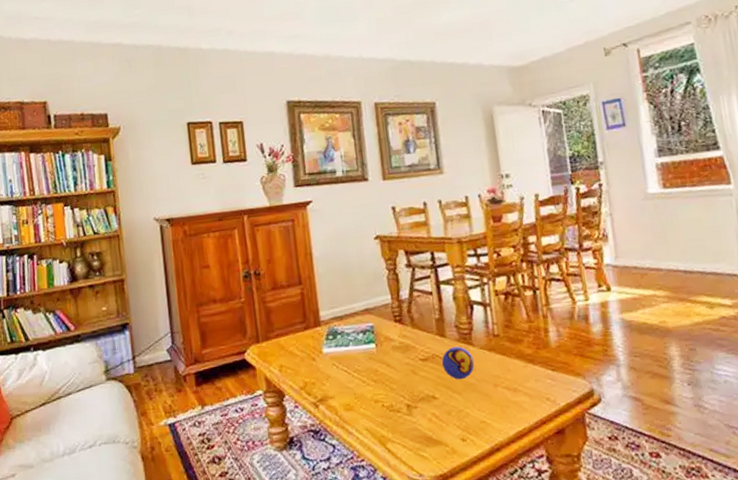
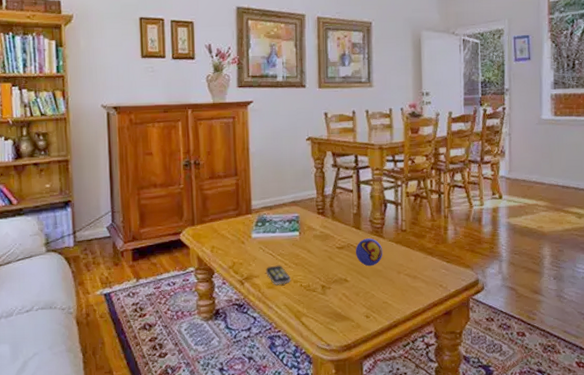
remote control: none [341,383,370,407] -> present [266,265,290,285]

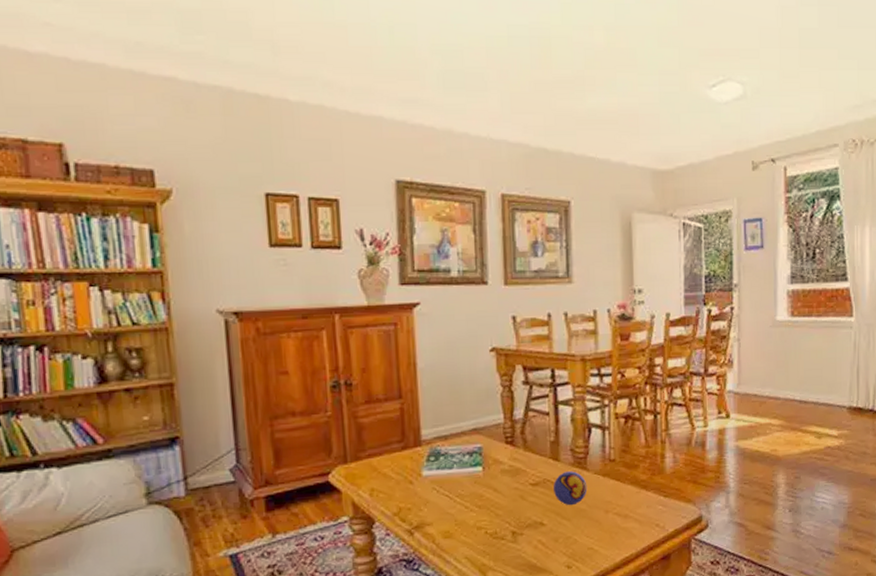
remote control: present [266,265,290,285] -> none [441,509,473,534]

